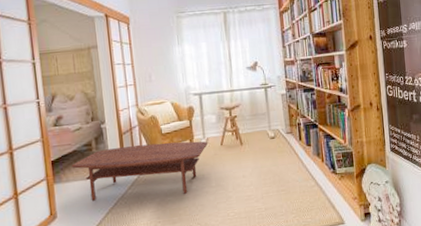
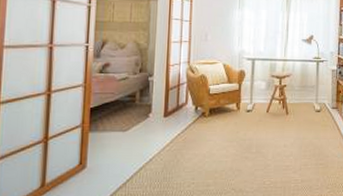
coffee table: present [71,141,207,201] -> none [111,103,253,157]

